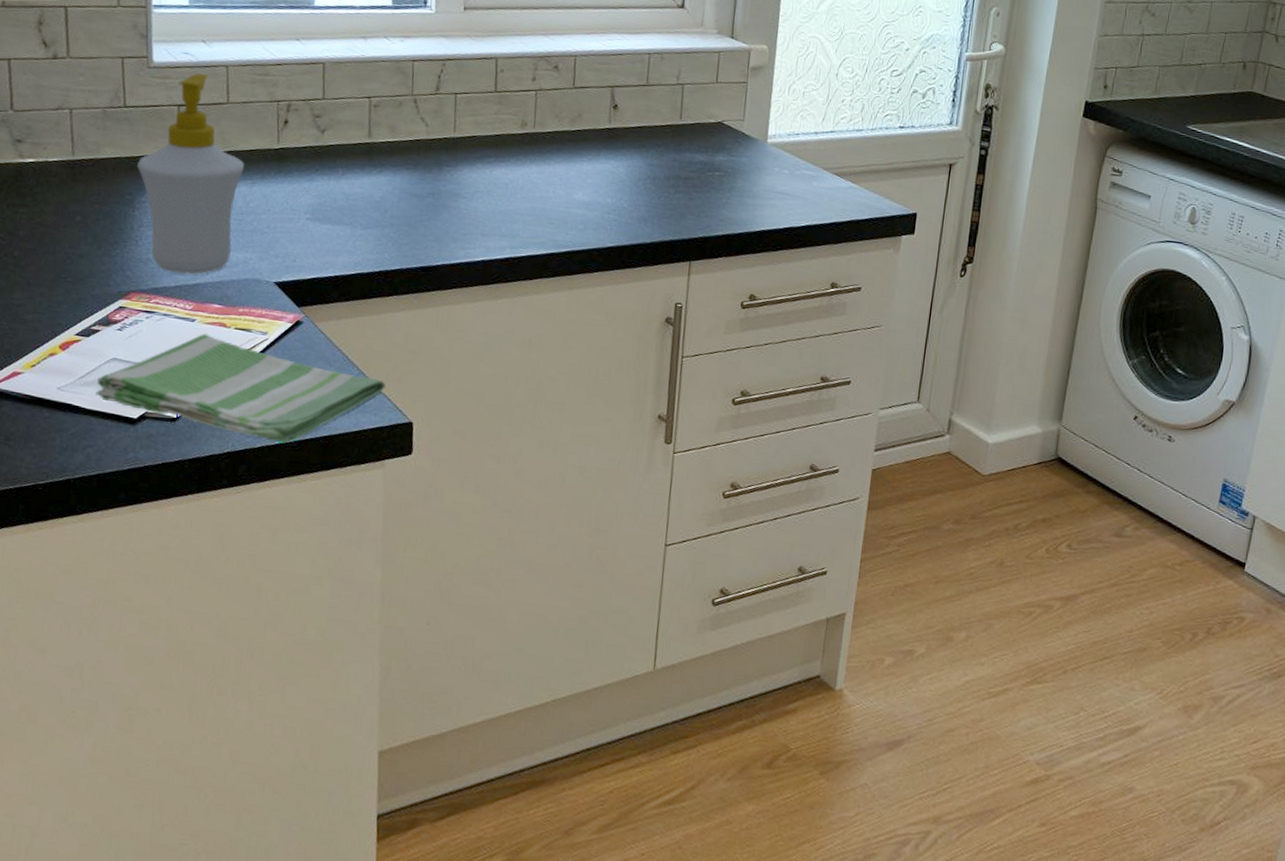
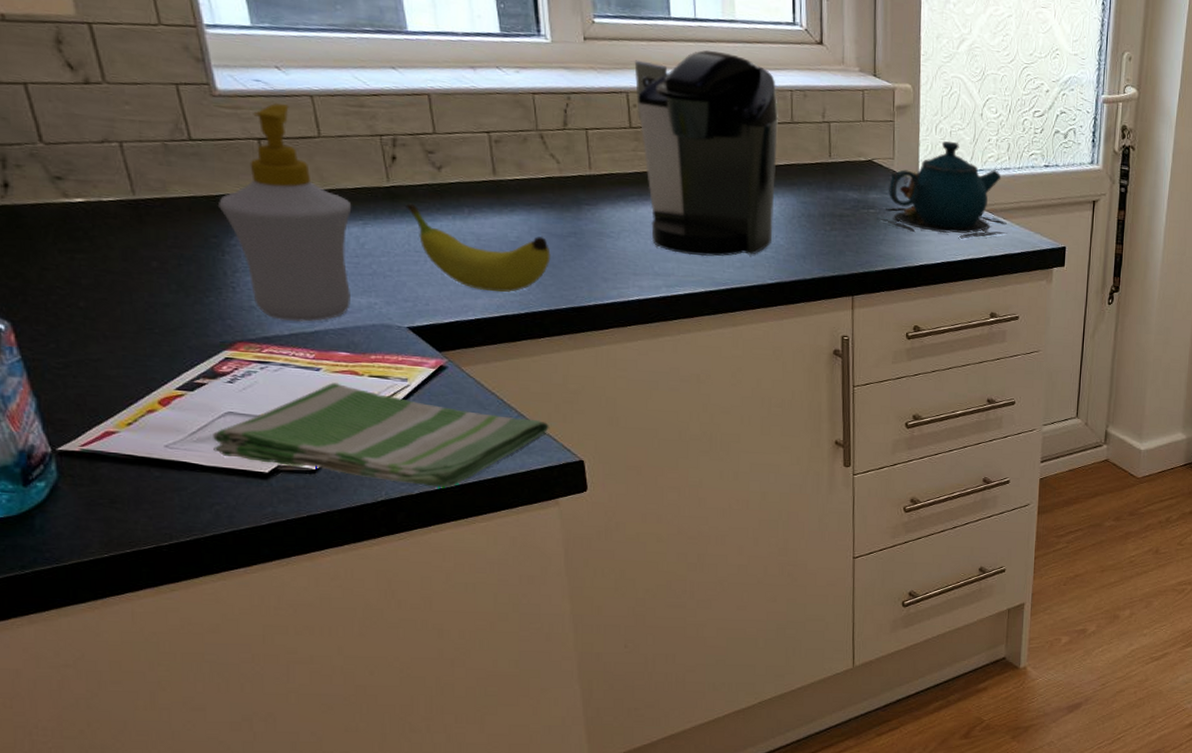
fruit: none [289,164,409,251] -> present [406,203,551,293]
coffee maker: none [503,16,636,219] -> present [634,49,778,257]
teapot: none [723,101,855,204] -> present [878,140,1007,239]

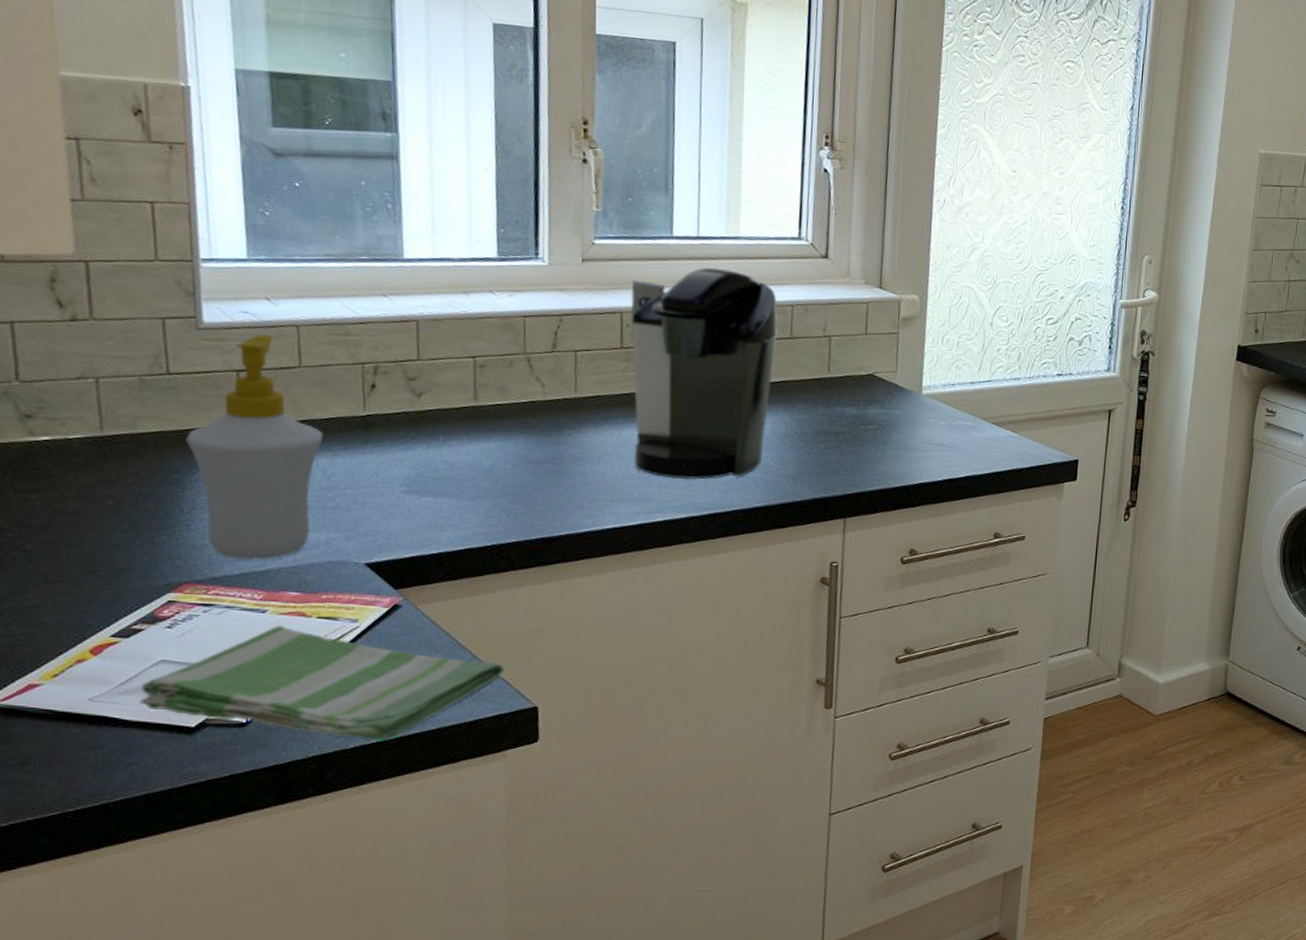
fruit: present [406,203,551,293] -> none [379,432,526,524]
teapot: present [878,140,1007,239] -> none [876,351,1015,454]

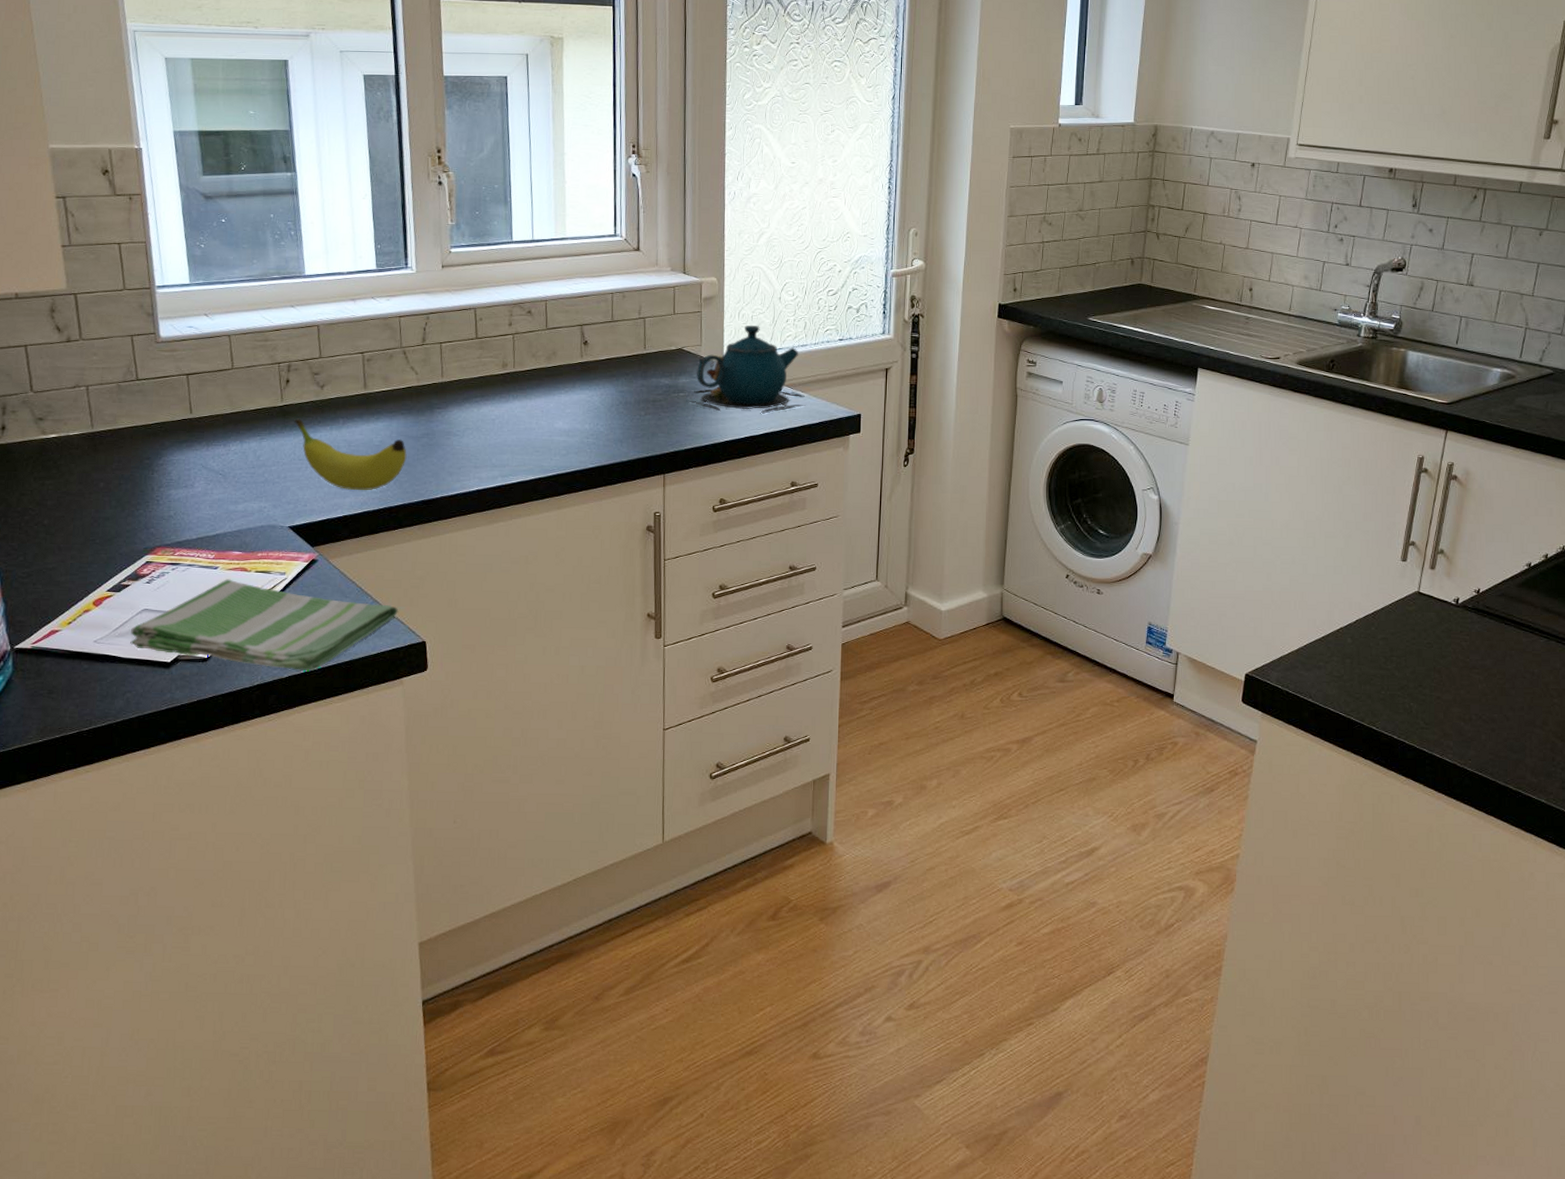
soap bottle: present [186,334,324,560] -> none [153,344,253,527]
fruit: none [379,432,526,524] -> present [294,418,407,491]
coffee maker: present [630,267,778,480] -> none [481,265,601,447]
teapot: none [876,351,1015,454] -> present [687,324,806,414]

